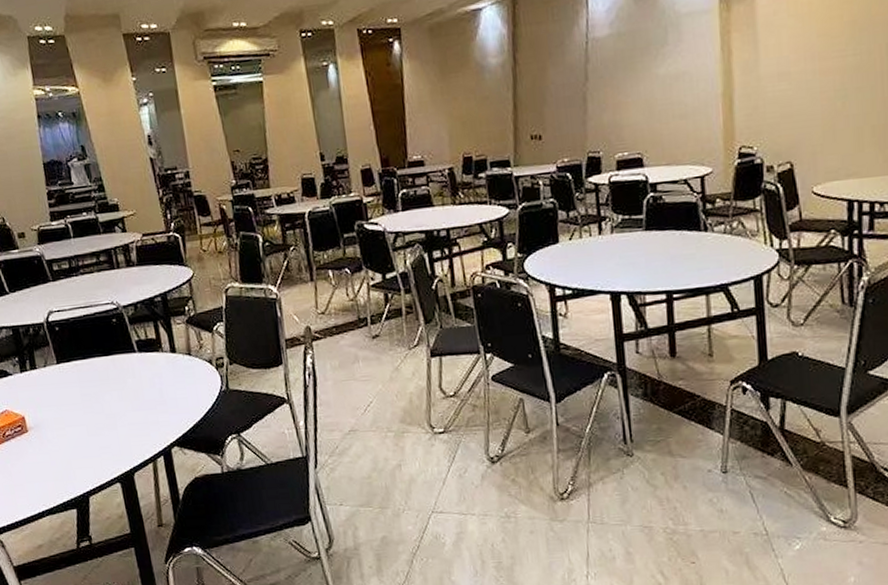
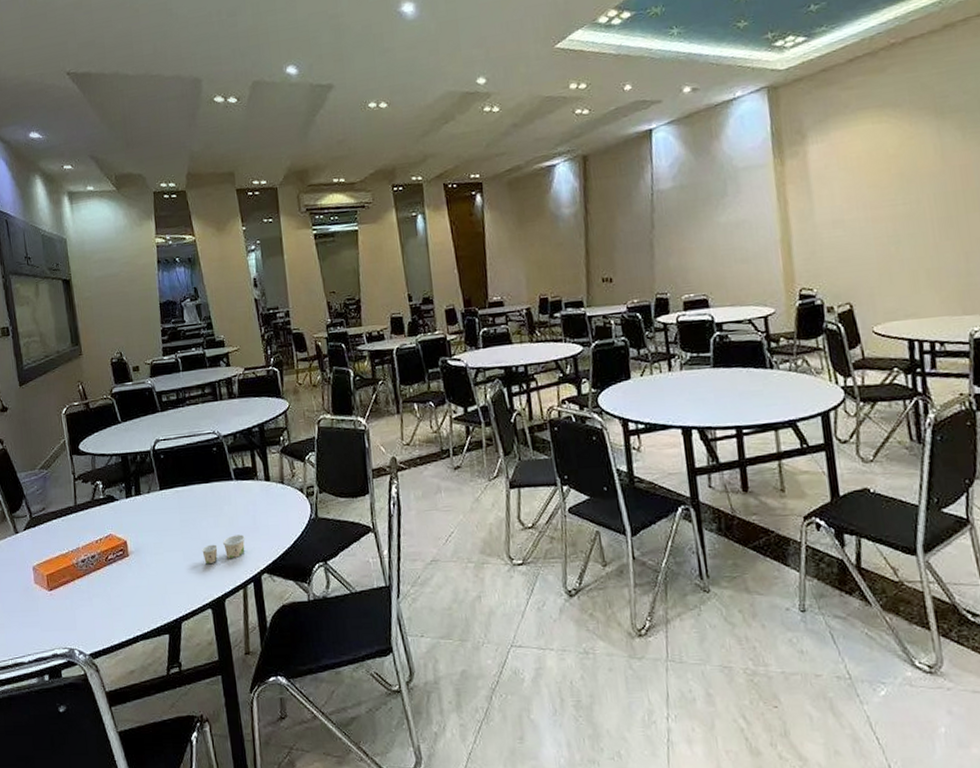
paper cup: none [106,408,153,439] -> present [202,534,245,565]

